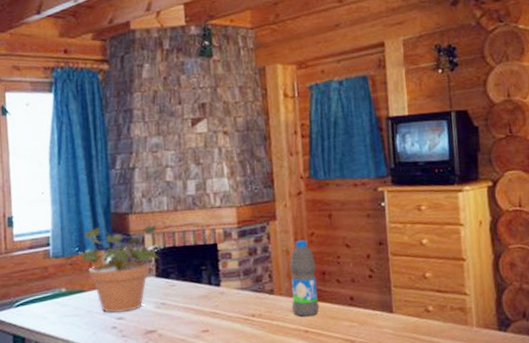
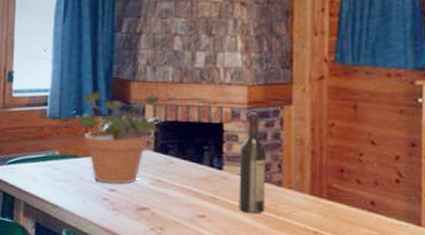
wine bottle: none [234,230,261,323] -> present [239,112,265,214]
water bottle: present [289,240,320,317] -> none [301,130,334,216]

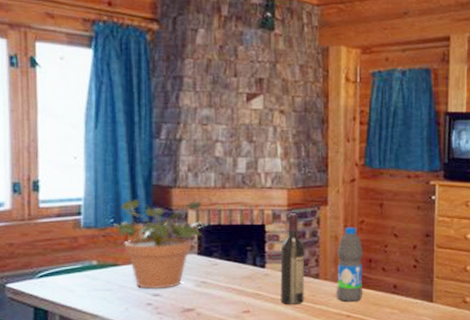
water bottle: none [301,130,334,216] -> present [336,227,364,302]

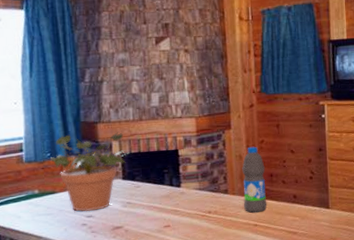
wine bottle: present [280,213,304,305] -> none [193,138,216,218]

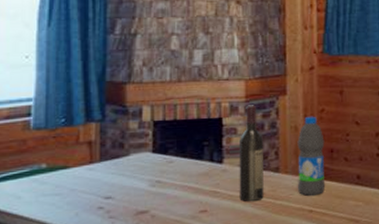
potted plant: present [51,132,134,212] -> none [65,95,168,192]
wine bottle: none [193,138,216,218] -> present [238,105,264,202]

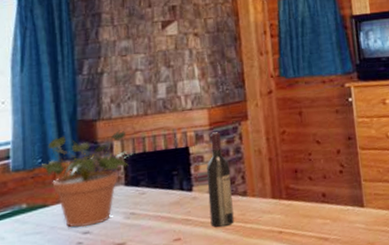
potted plant: none [65,95,168,192] -> present [42,130,138,228]
water bottle: present [297,116,326,196] -> none [262,138,293,218]

